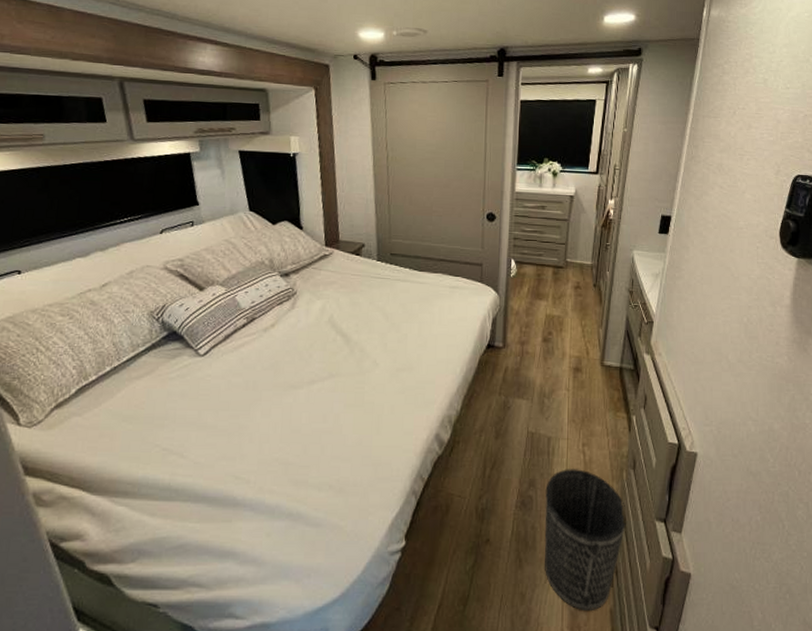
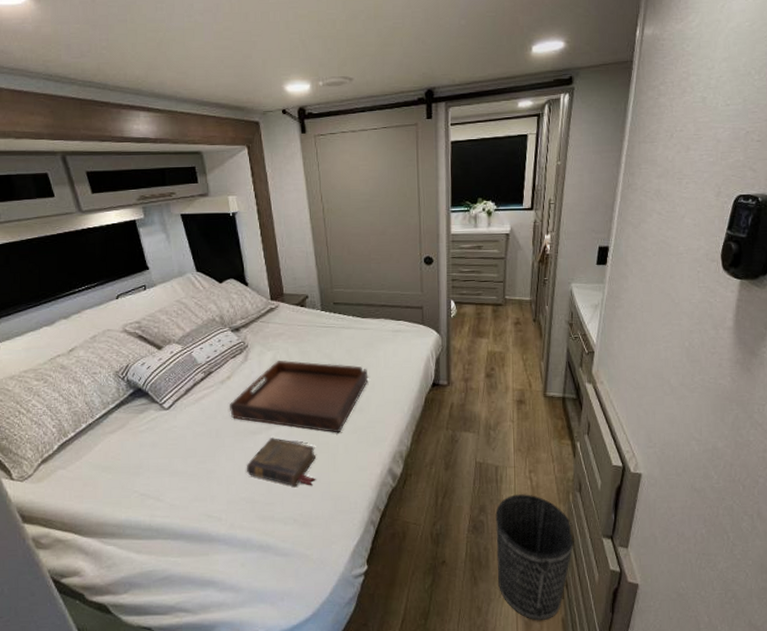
serving tray: none [270,309,421,393] -> present [229,360,369,433]
book: none [283,393,359,449] -> present [247,438,316,487]

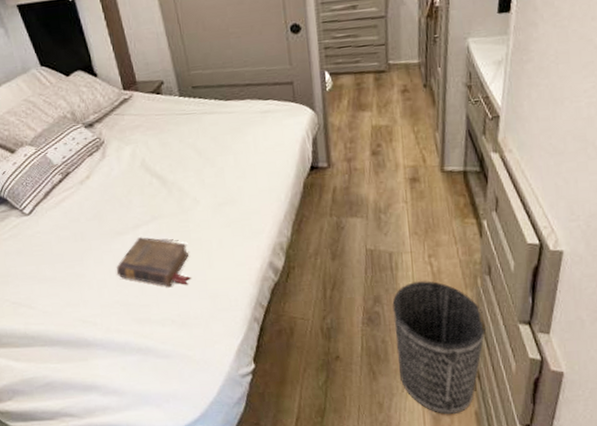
serving tray: present [229,360,369,433] -> none [91,153,239,229]

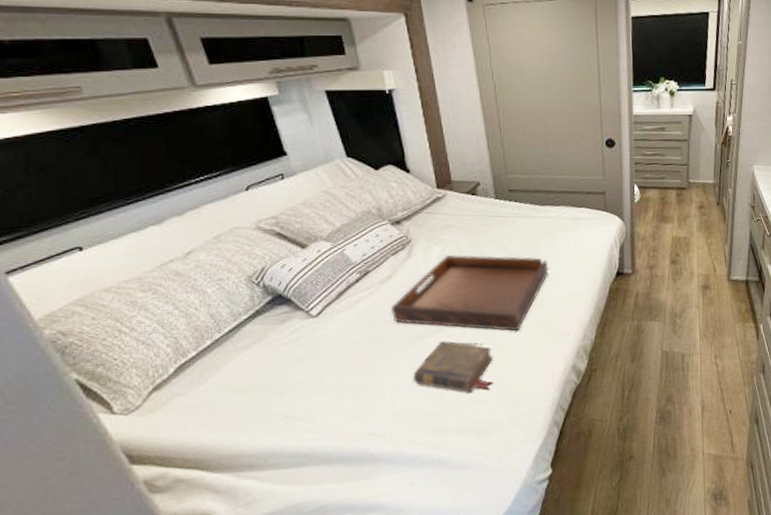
serving tray: none [91,153,239,229] -> present [390,254,549,332]
wastebasket: present [392,280,486,414] -> none [682,379,759,505]

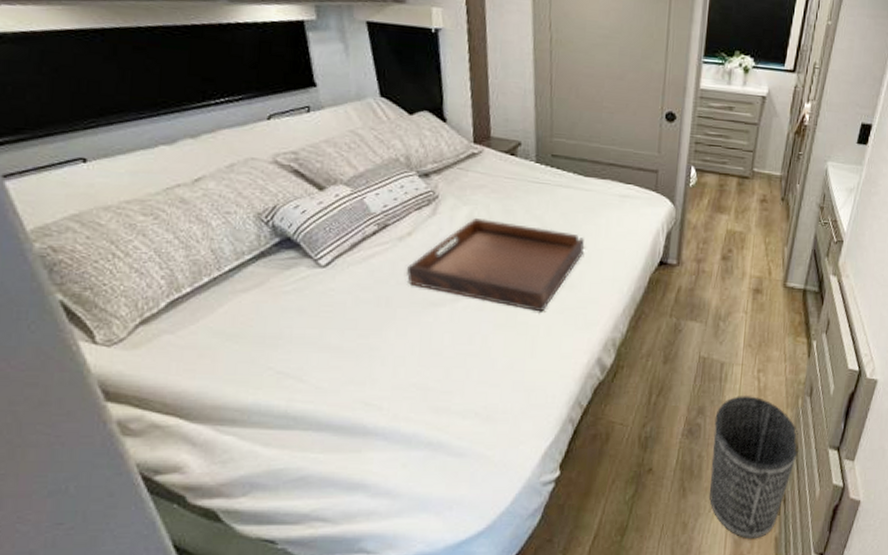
book: present [414,341,493,393] -> none [421,312,511,374]
wastebasket: none [682,379,759,505] -> present [709,395,798,538]

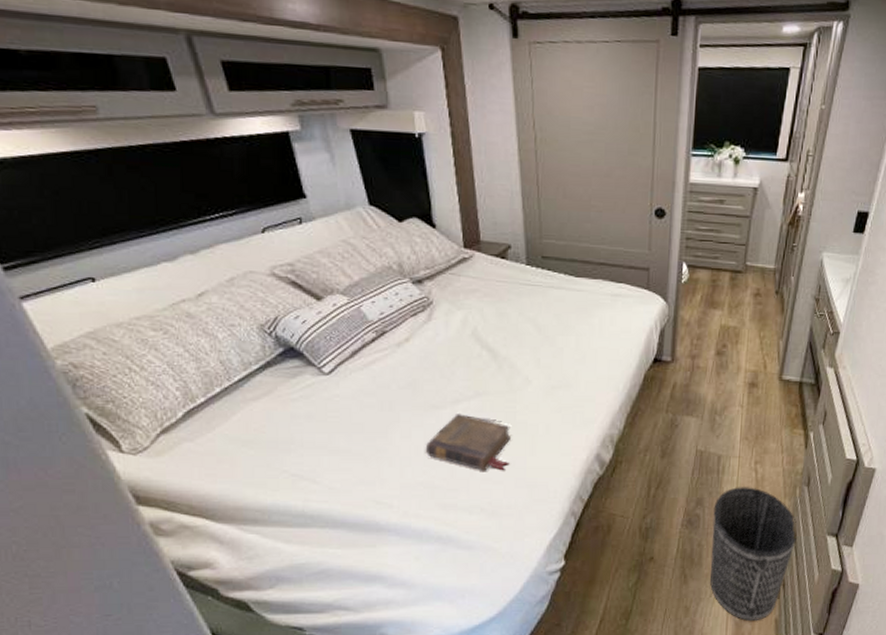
serving tray: present [406,217,585,312] -> none [406,321,579,412]
book: none [421,312,511,374] -> present [426,414,510,471]

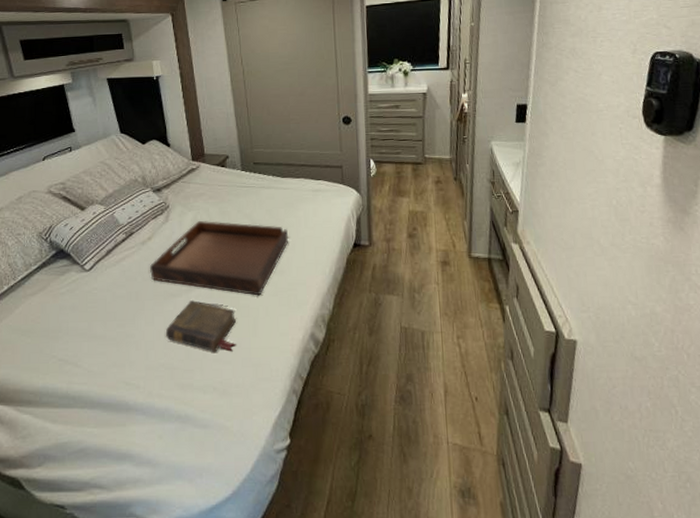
serving tray: none [406,321,579,412] -> present [149,220,289,296]
wastebasket: present [710,486,797,621] -> none [423,361,509,504]

